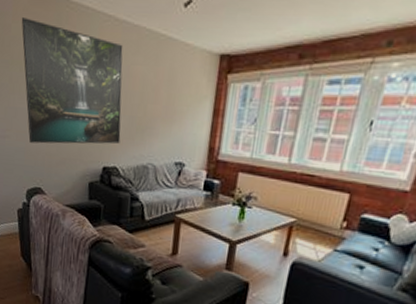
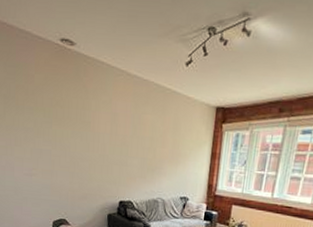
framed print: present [21,18,123,144] -> none [43,69,135,182]

